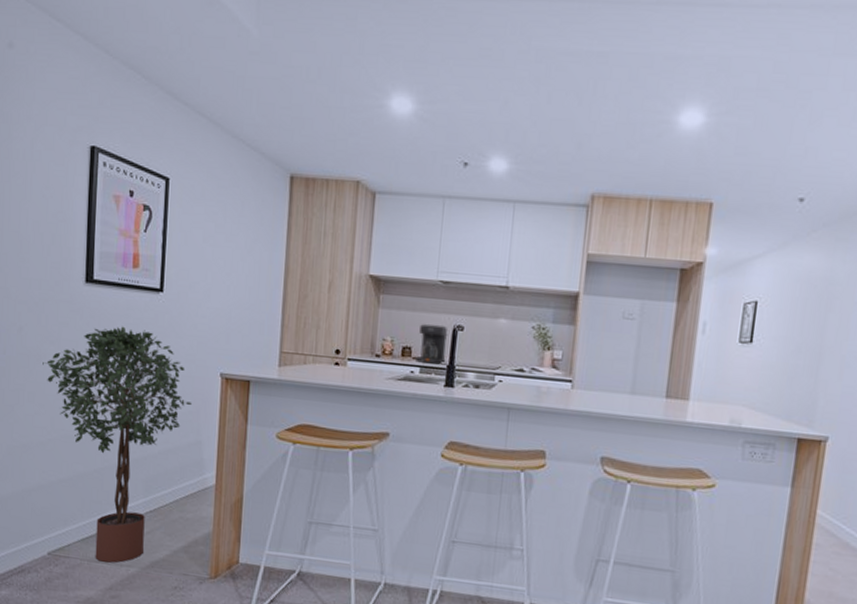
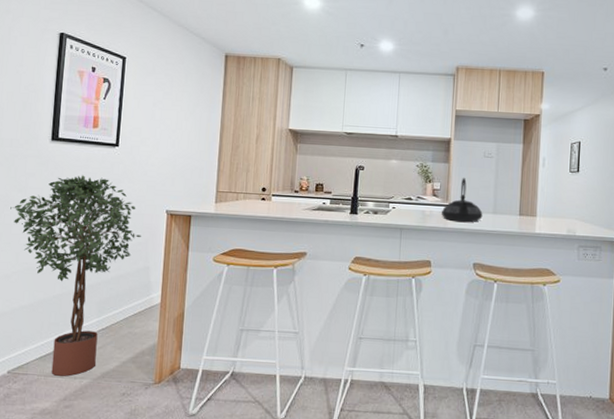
coffee maker: present [416,324,447,365] -> none [327,166,351,197]
teapot: none [562,345,617,405] -> present [442,178,483,223]

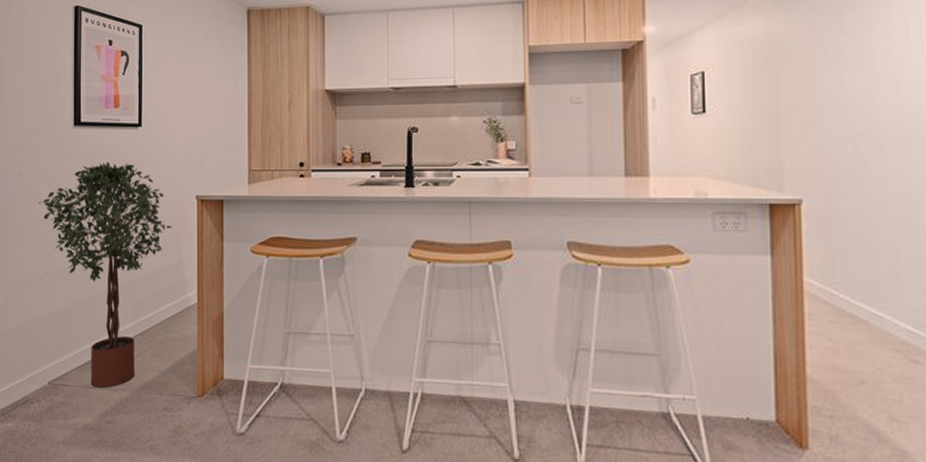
teapot: present [442,178,483,223] -> none [520,132,575,190]

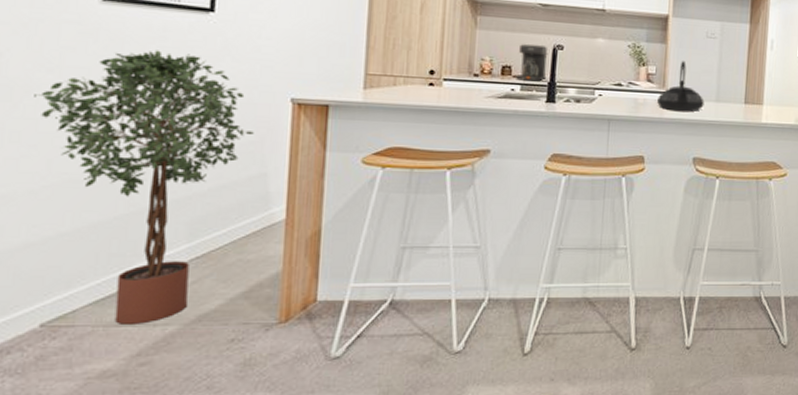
coffee maker: none [375,130,404,167] -> present [516,44,547,82]
teapot: none [520,132,575,190] -> present [657,61,705,112]

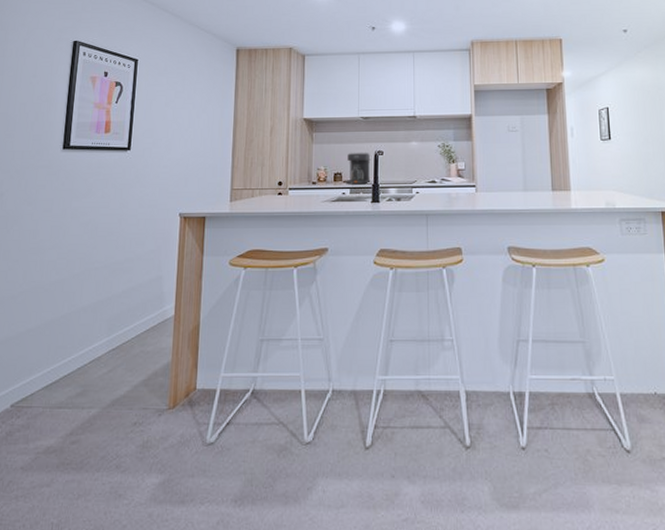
potted tree: present [34,50,254,324] -> none [19,182,154,407]
teapot: present [657,61,705,112] -> none [469,155,513,203]

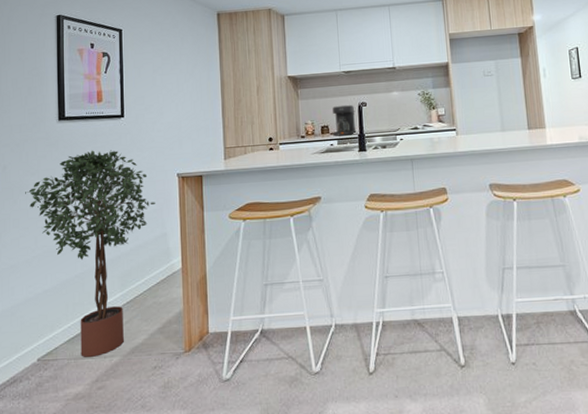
potted tree: none [19,182,154,407] -> present [25,150,155,357]

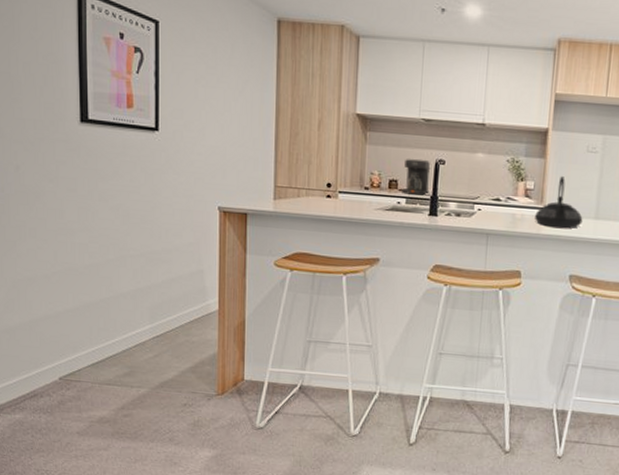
potted tree: present [25,150,155,357] -> none [42,164,192,385]
teapot: none [450,100,492,145] -> present [535,176,583,229]

